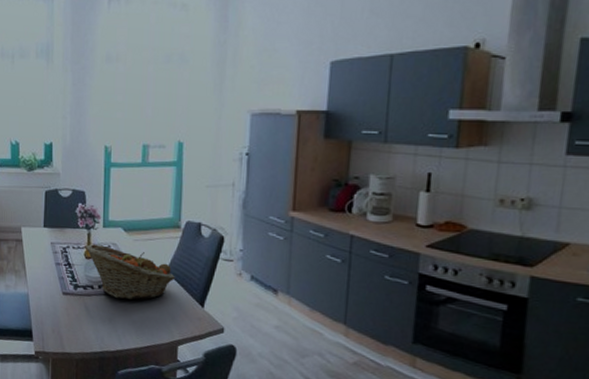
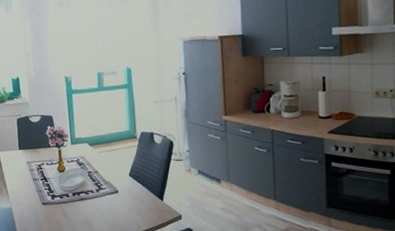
fruit basket: present [85,244,175,300] -> none [57,159,137,202]

